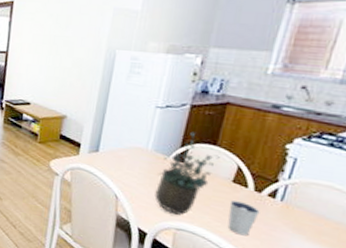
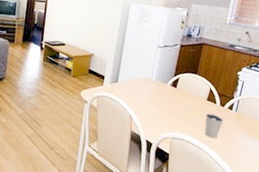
potted plant: present [155,131,220,215] -> none [157,65,199,127]

